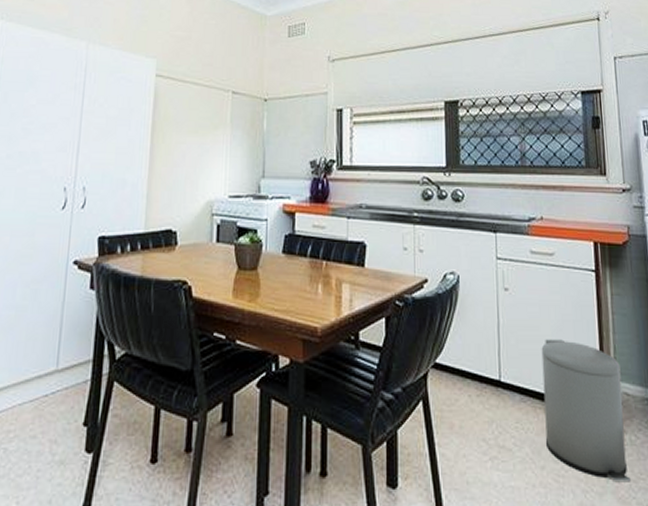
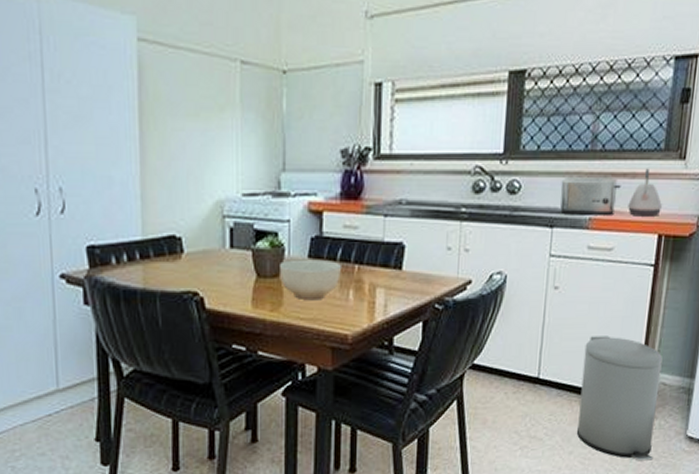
bowl: none [257,254,312,293] -> present [278,259,343,301]
toaster: none [498,189,552,224] -> present [560,177,621,217]
kettle: none [561,182,594,225] -> present [628,168,663,216]

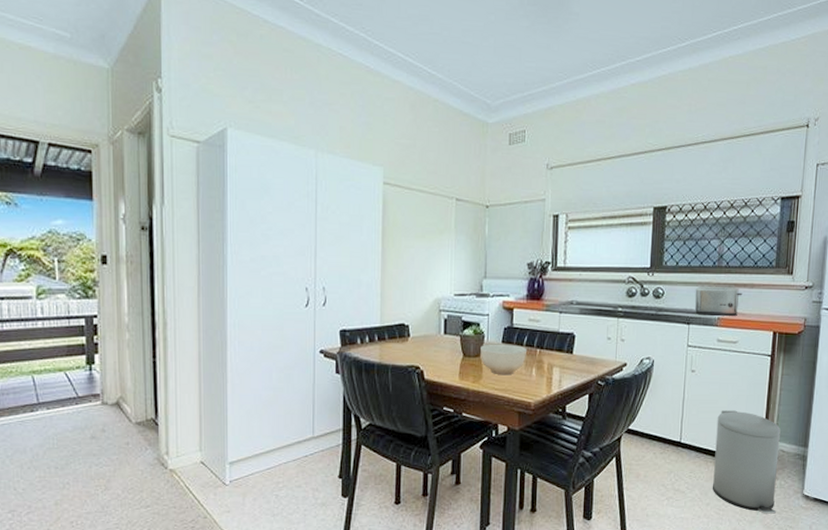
kettle: present [628,168,663,216] -> none [748,281,776,318]

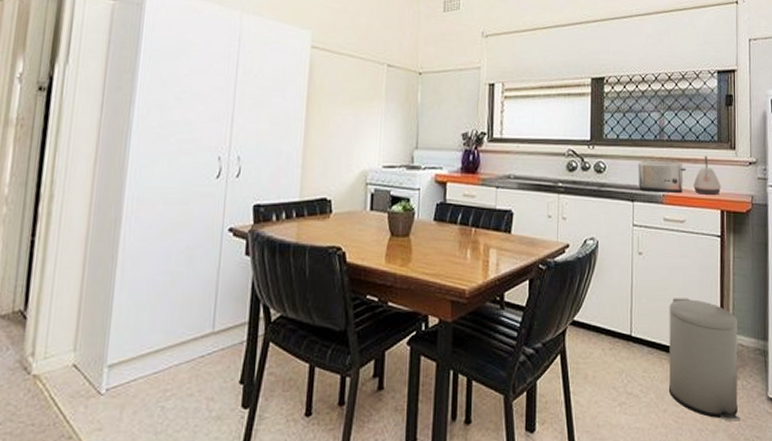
bowl: present [479,344,528,375] -> none [409,221,462,258]
kettle: none [748,281,776,318] -> present [693,155,722,195]

